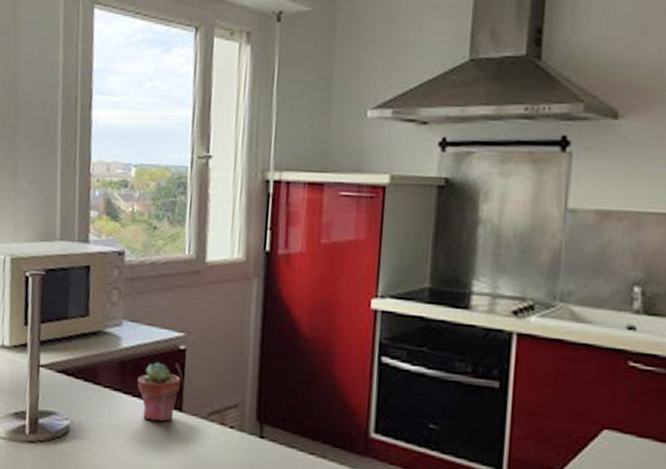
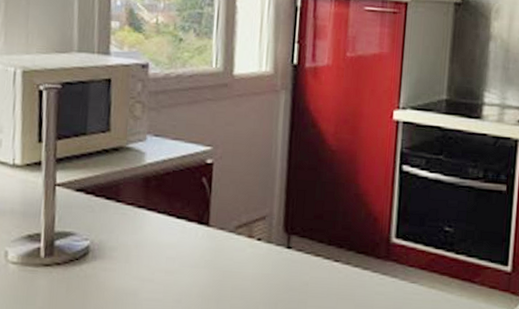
potted succulent: present [137,362,181,422] -> none [162,177,208,238]

